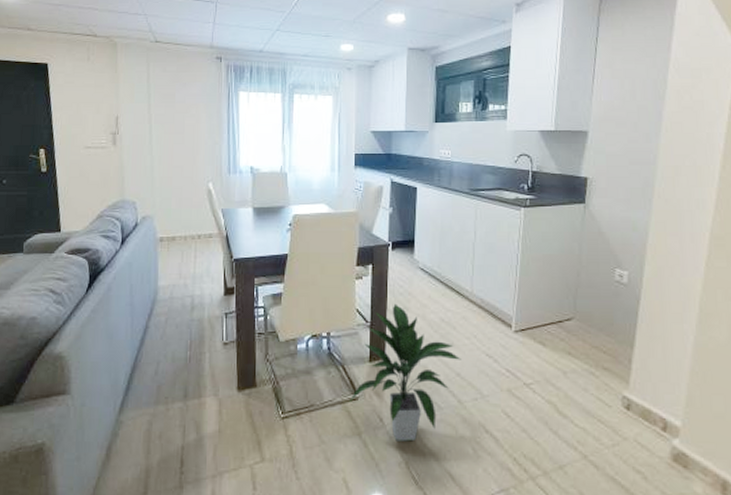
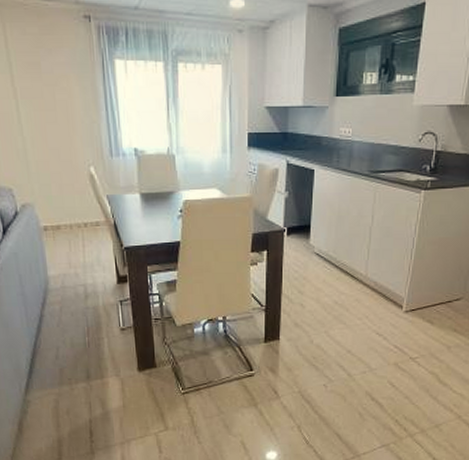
indoor plant: present [349,303,461,442] -> none [245,288,353,410]

